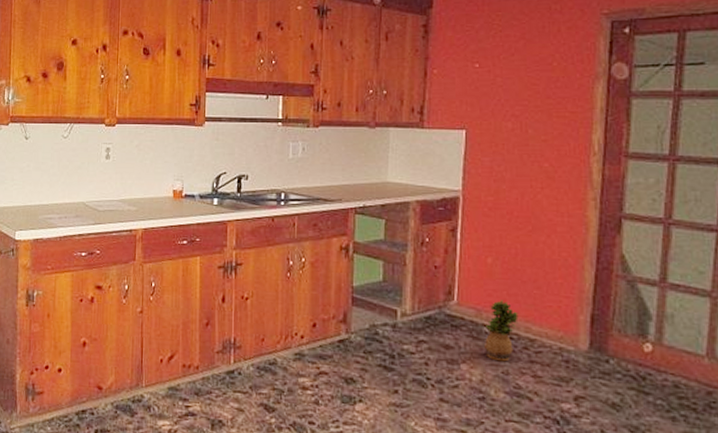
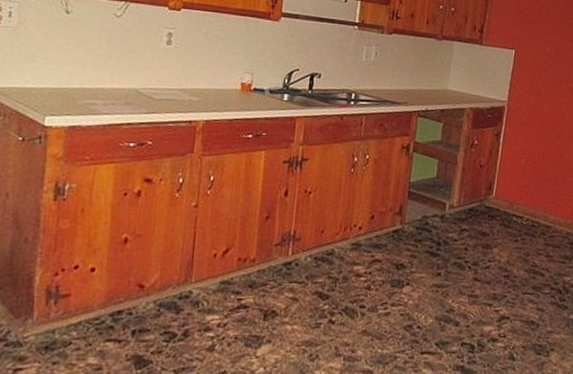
potted plant: present [485,300,519,362] -> none [513,194,540,245]

